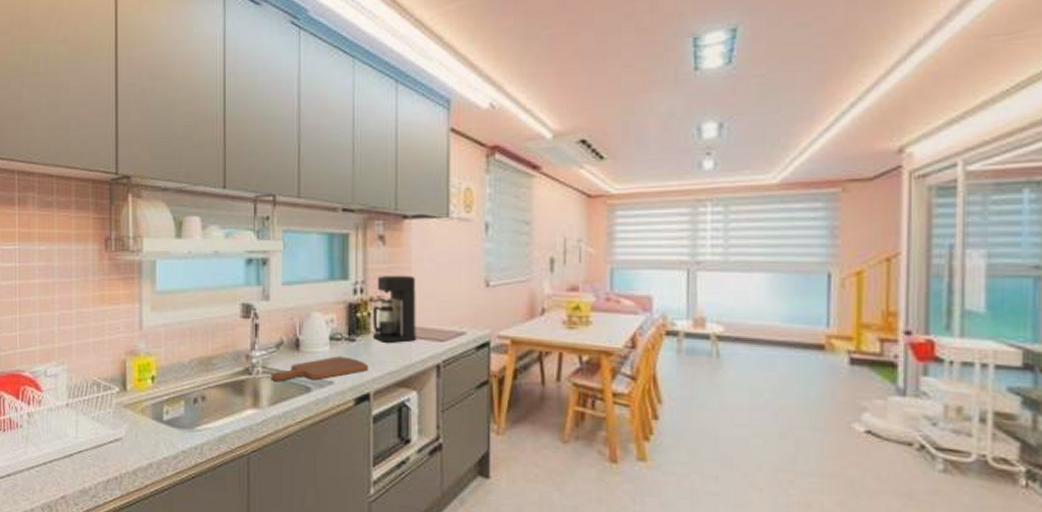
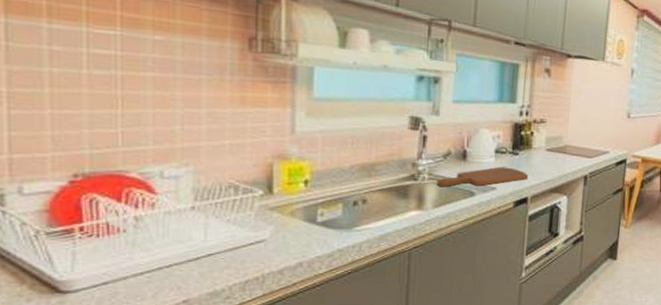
coffee maker: present [372,275,416,344] -> none [533,102,574,159]

